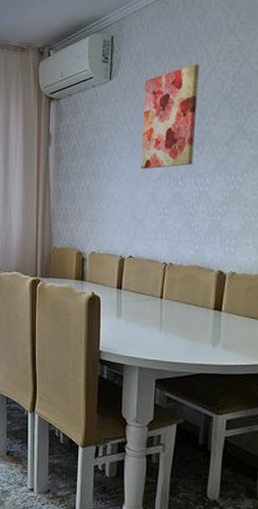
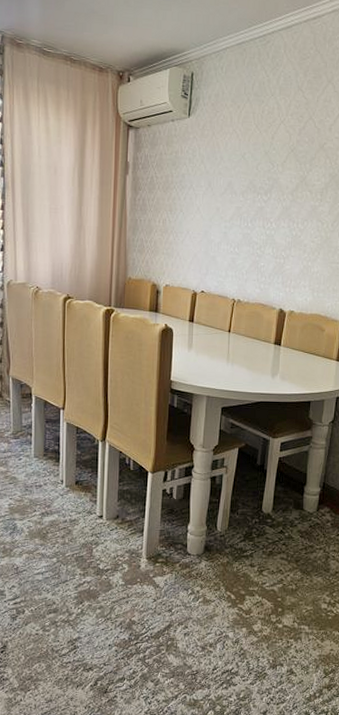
wall art: present [141,64,199,169] -> none [215,113,271,210]

